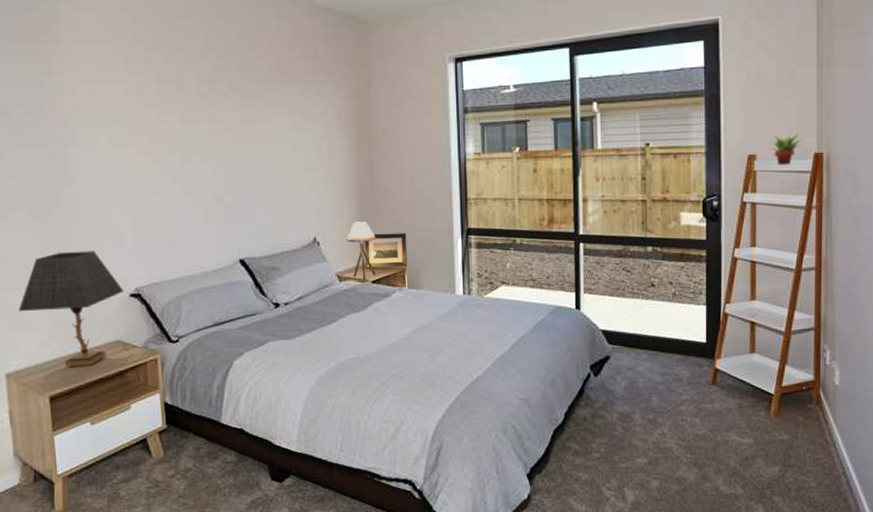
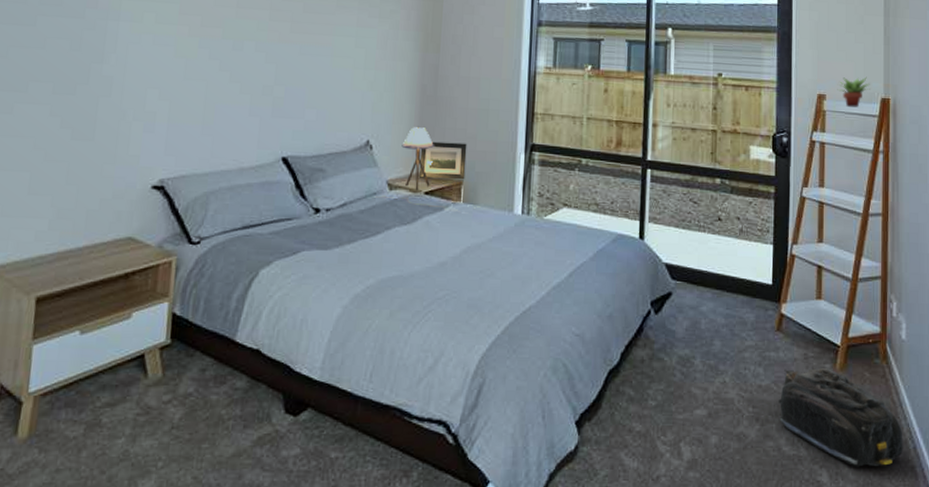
table lamp: present [18,251,124,366] -> none [18,132,146,264]
duffel bag: none [715,415,836,501] -> present [779,368,903,467]

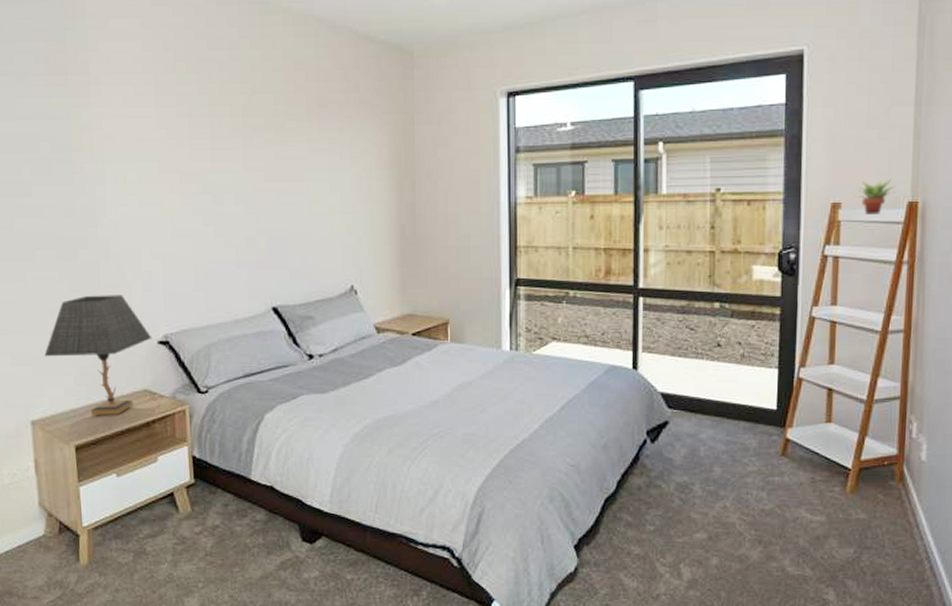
table lamp: none [18,132,146,264] -> present [44,295,152,415]
table lamp: present [401,126,435,191] -> none [385,268,419,333]
picture frame: present [418,141,467,180] -> none [404,282,451,320]
duffel bag: present [779,368,903,467] -> none [783,492,919,586]

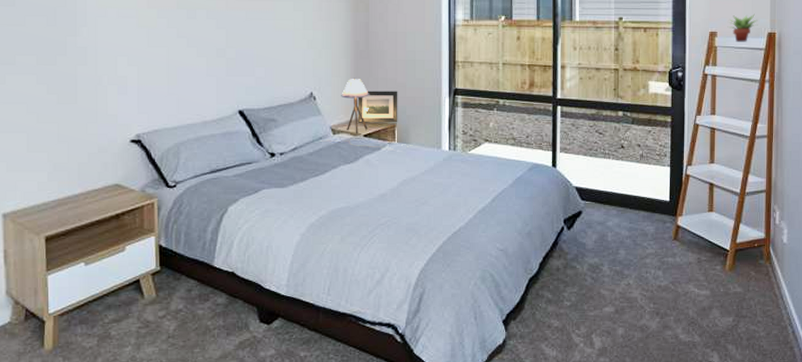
table lamp: present [44,295,152,415] -> none [19,97,125,208]
table lamp: none [385,268,419,333] -> present [341,78,370,135]
picture frame: none [404,282,451,320] -> present [357,91,398,123]

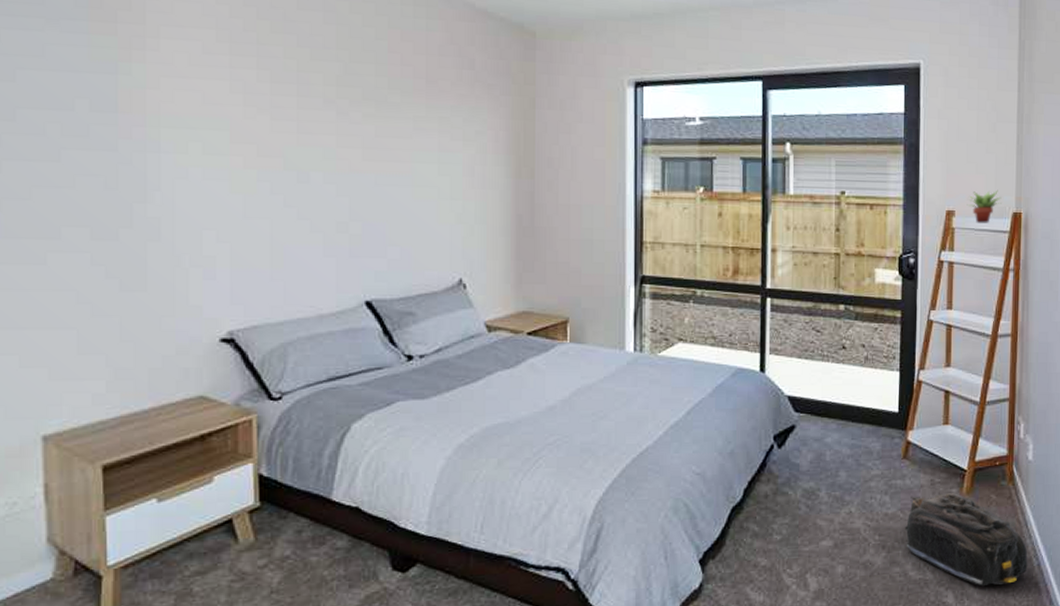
table lamp: present [341,78,370,135] -> none [498,261,536,332]
picture frame: present [357,91,398,123] -> none [519,277,571,318]
duffel bag: none [676,269,784,349] -> present [905,493,1028,587]

